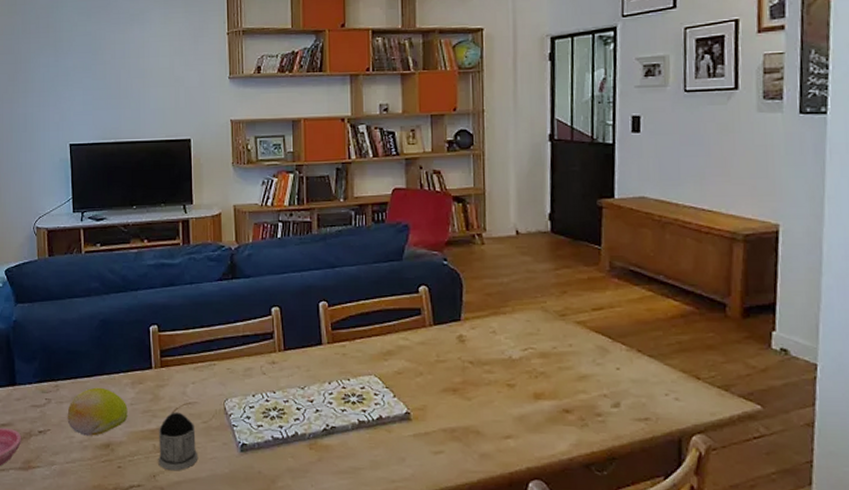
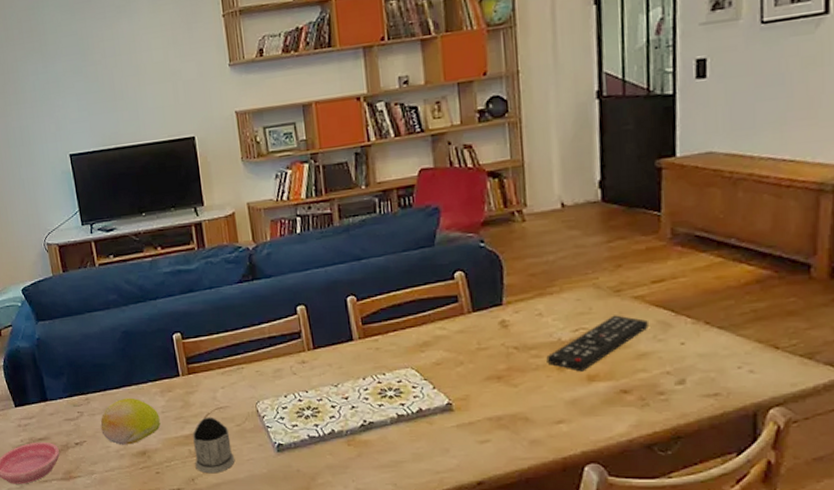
remote control: none [498,338,589,389] -> present [546,315,648,372]

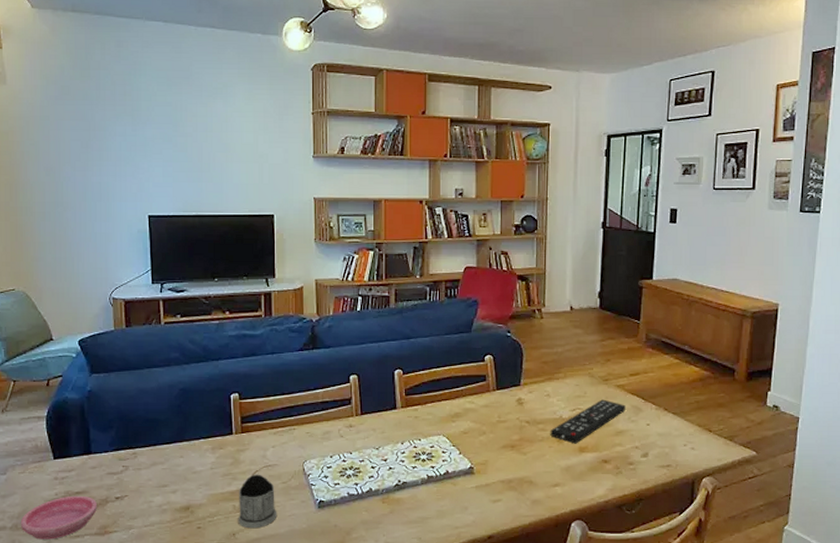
fruit: present [100,397,161,445] -> none [145,453,208,500]

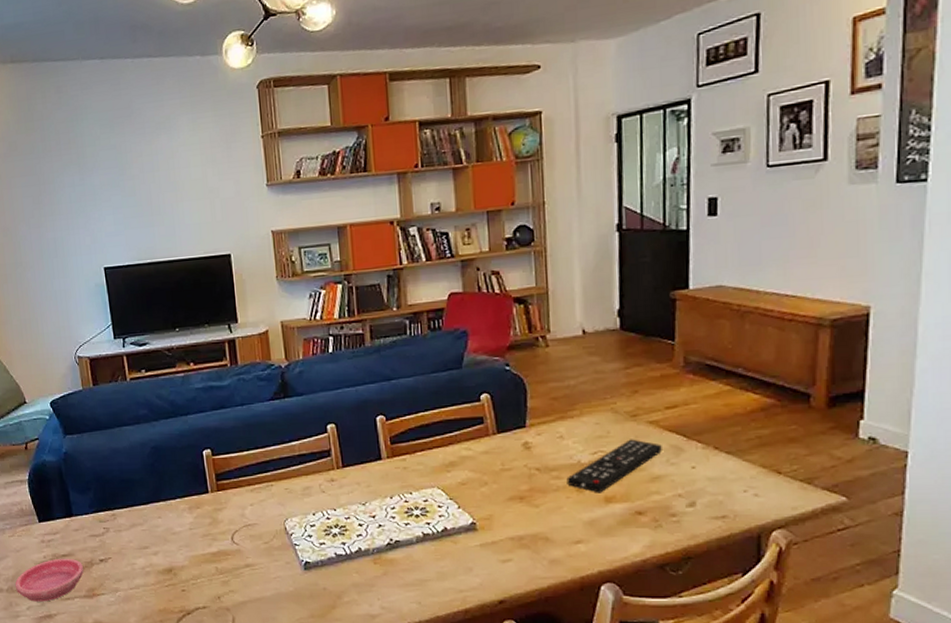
tea glass holder: present [238,474,278,529] -> none [220,534,262,592]

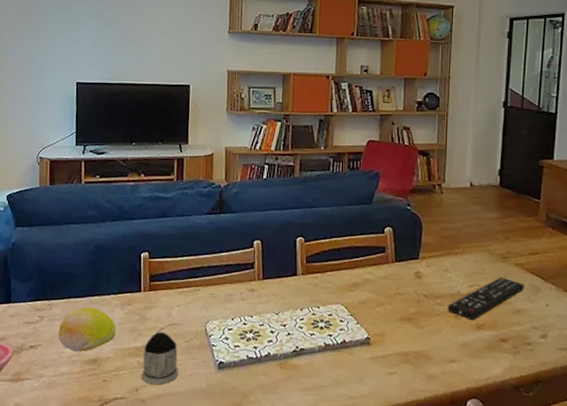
fruit: none [126,514,188,562] -> present [58,307,116,352]
tea glass holder: none [220,534,262,592] -> present [141,331,179,385]

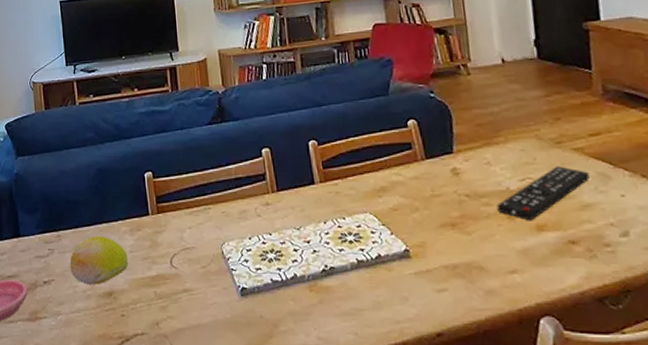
tea glass holder: present [141,331,179,385] -> none [159,257,200,318]

